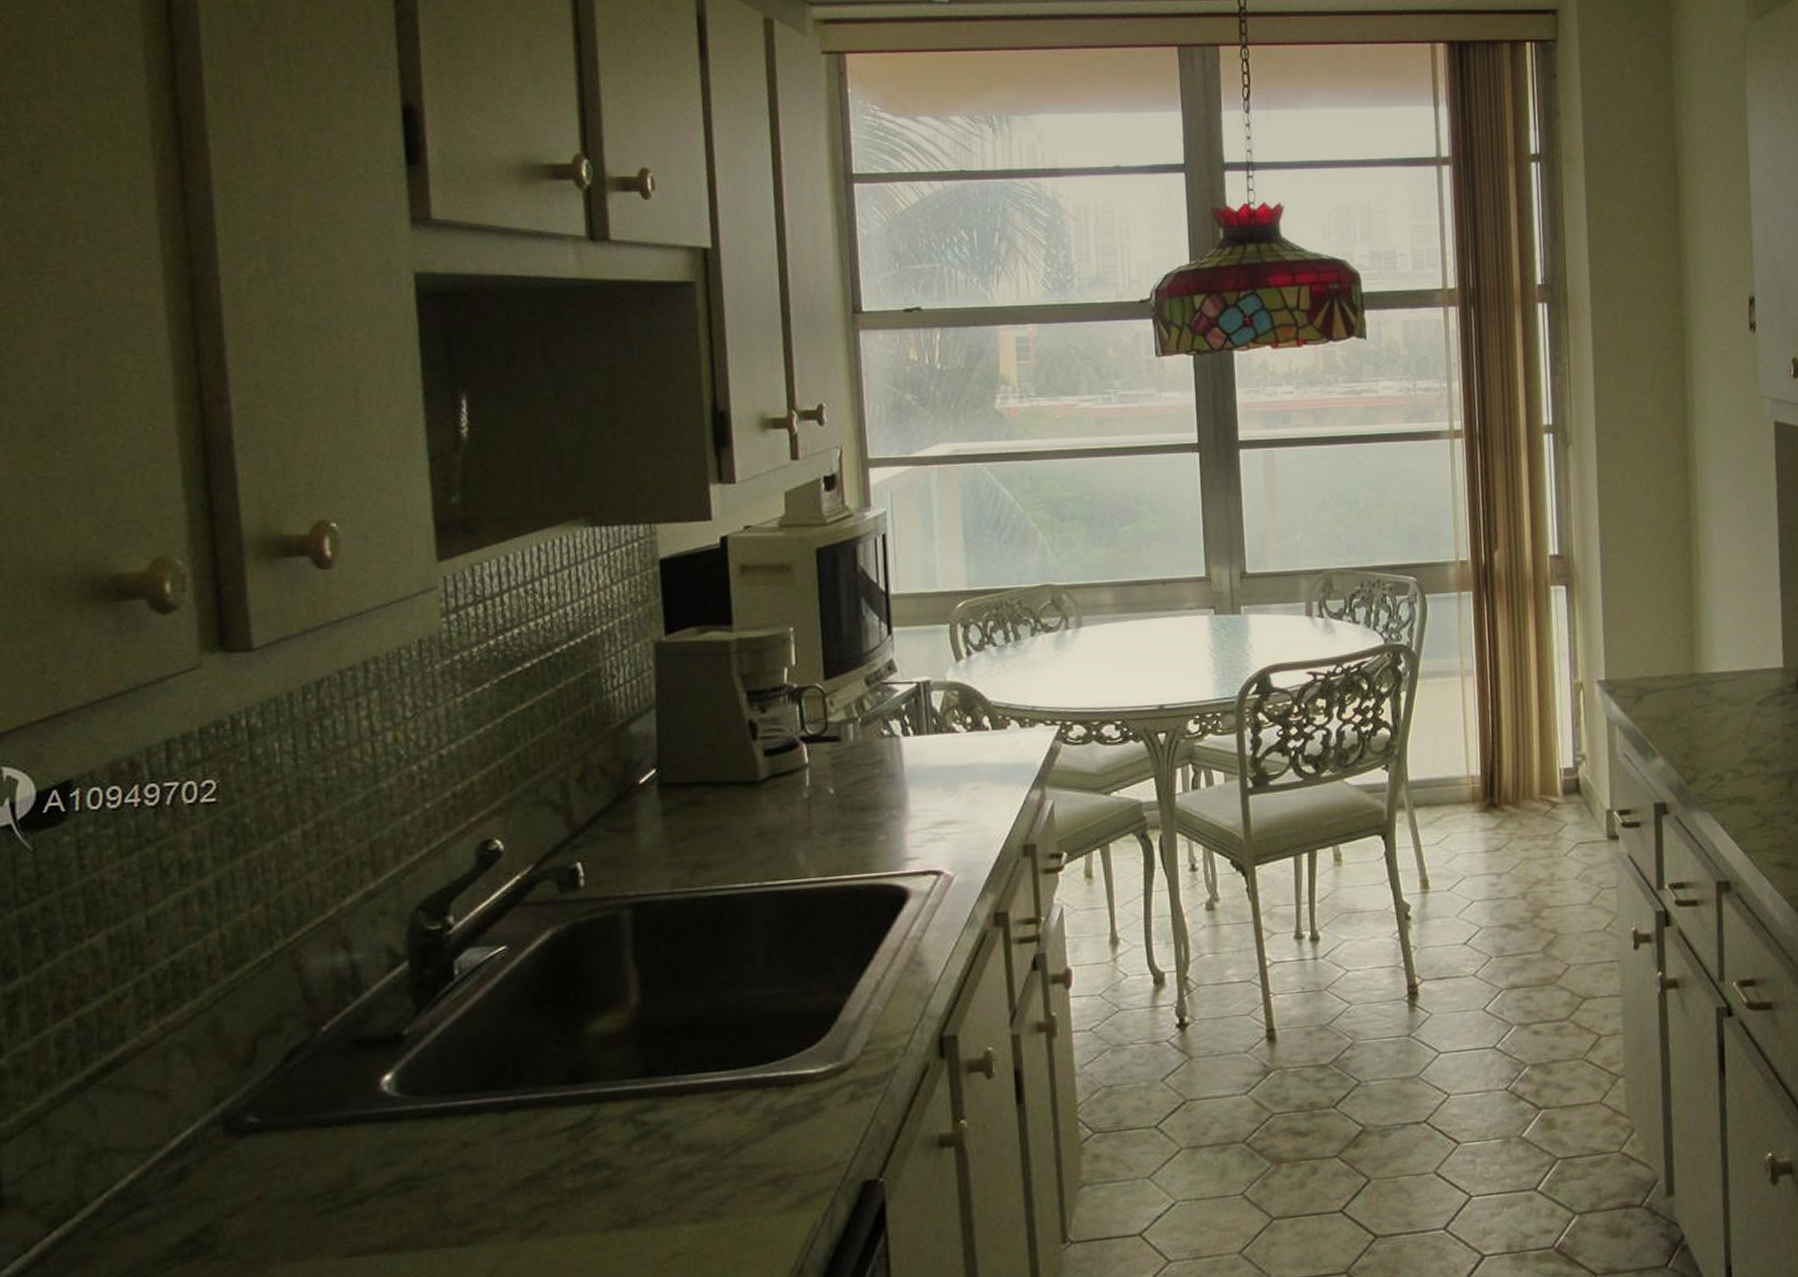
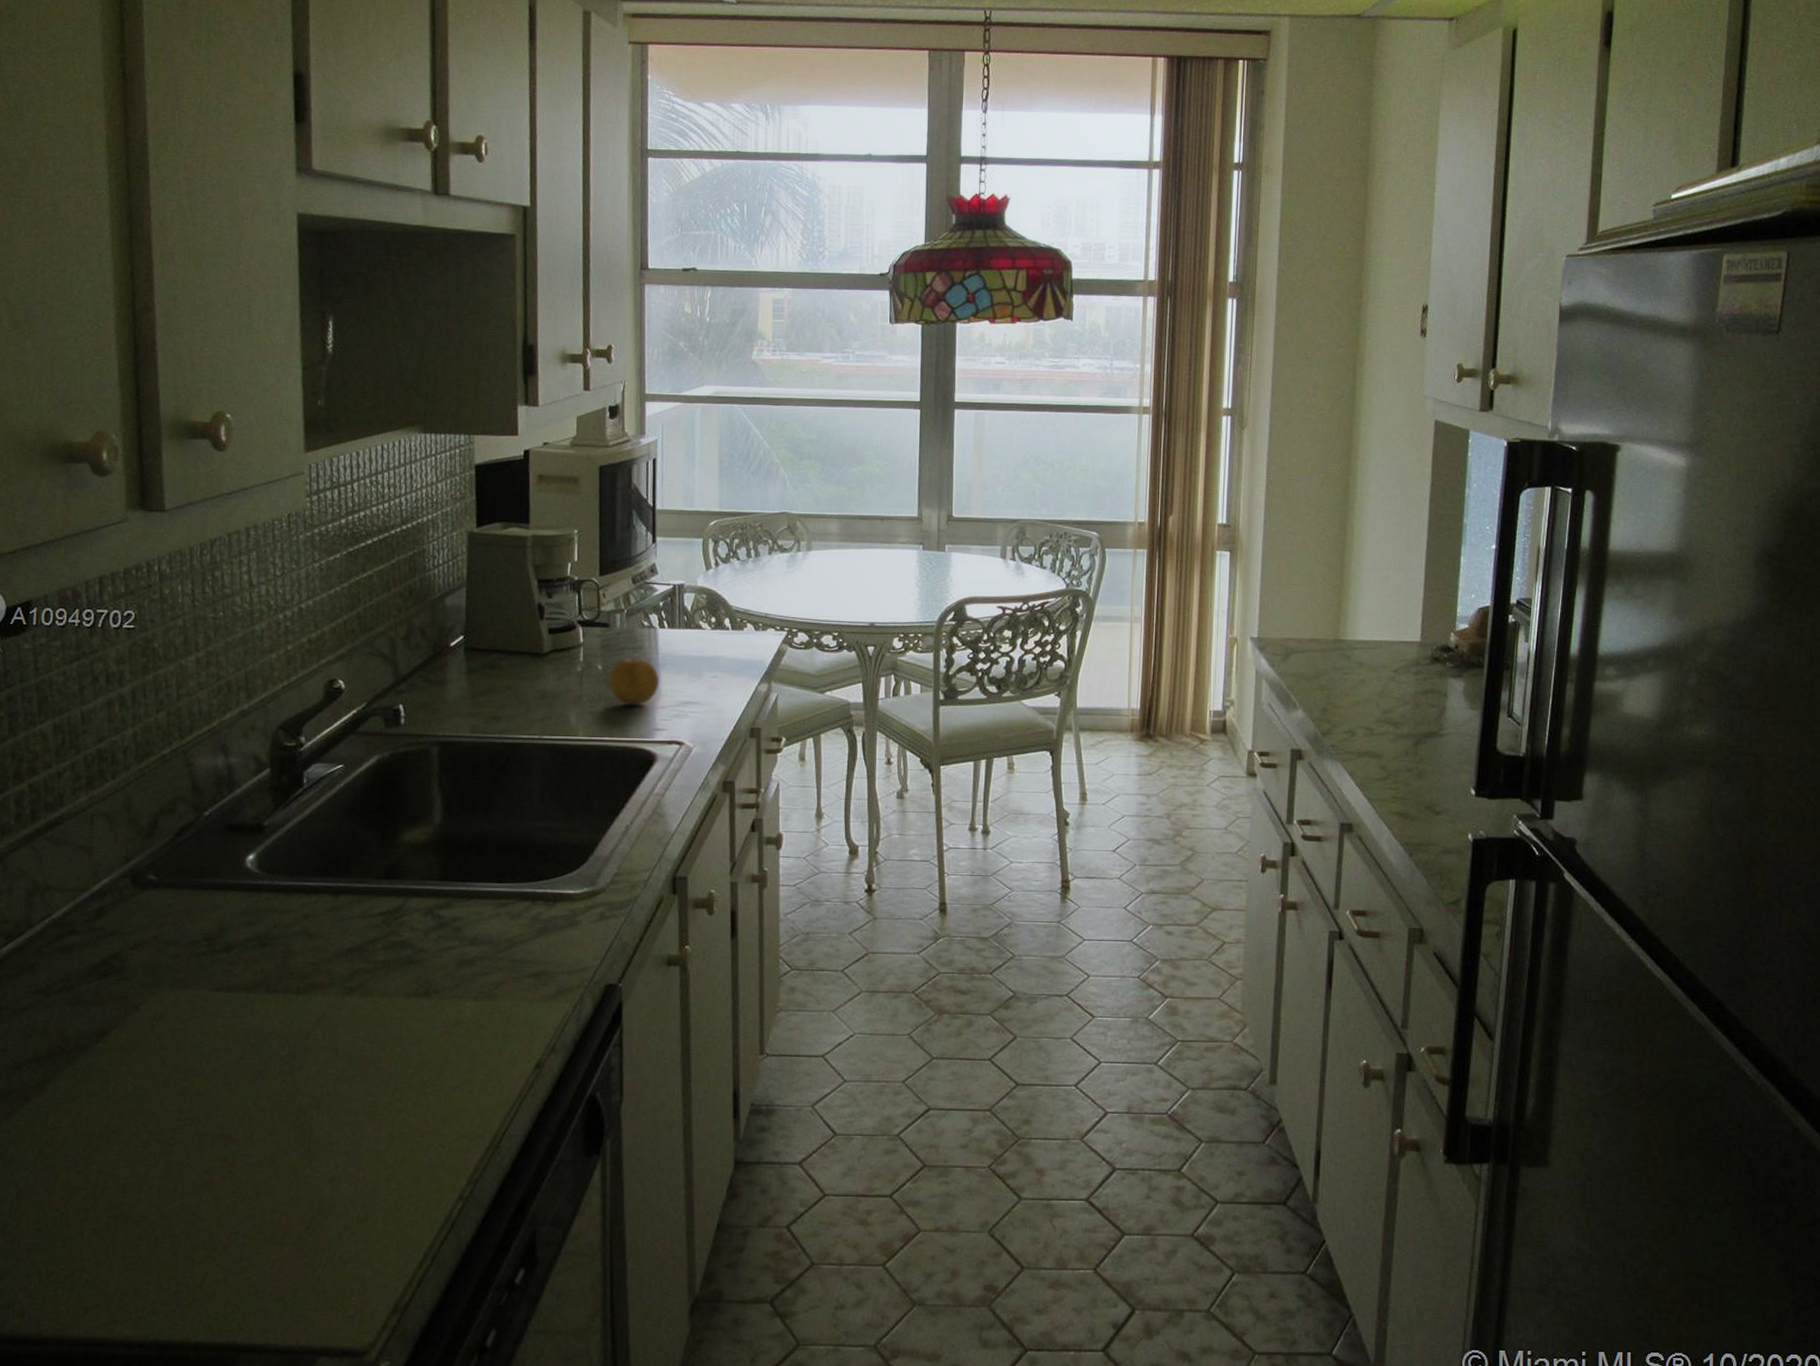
fruit: none [842,773,907,831] -> present [608,657,660,704]

